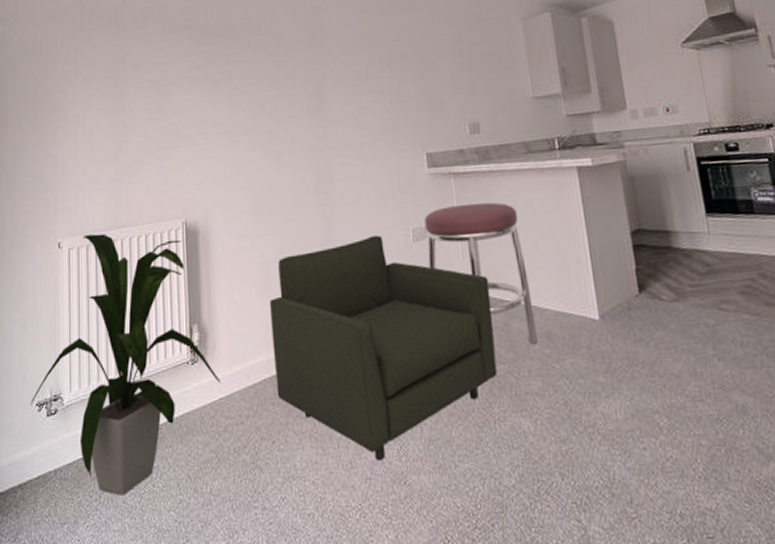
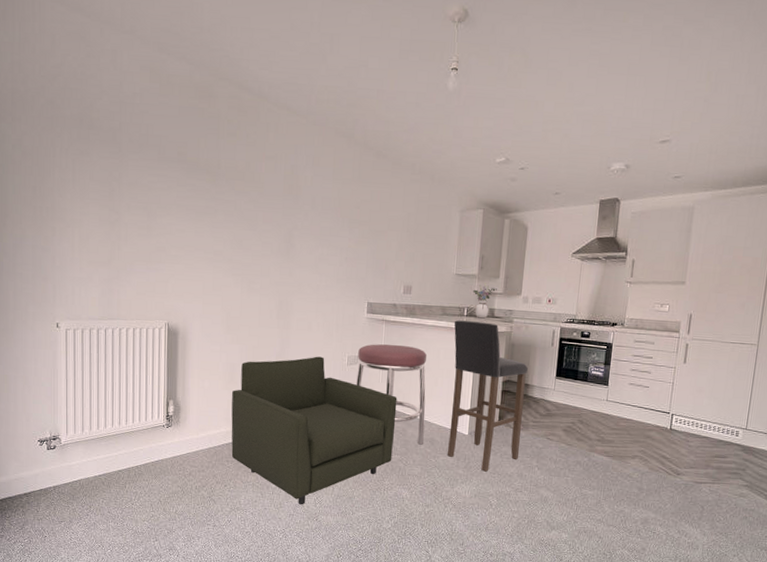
house plant: present [30,234,221,496] -> none [33,321,189,508]
bar stool: none [544,152,683,375] -> present [448,320,528,472]
bouquet: none [560,101,592,150] -> present [473,283,497,319]

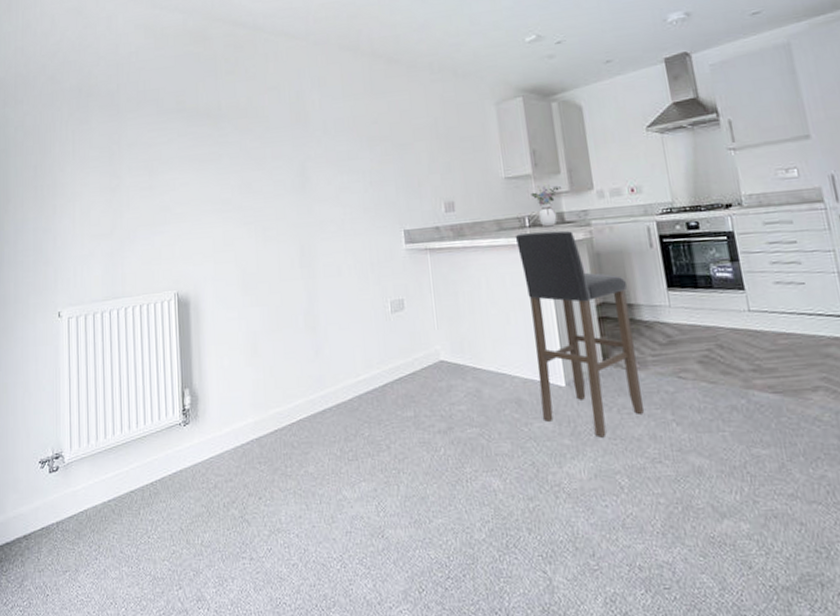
armchair: present [231,356,397,505] -> none [257,307,470,516]
bar stool: present [355,344,426,445] -> none [402,276,507,409]

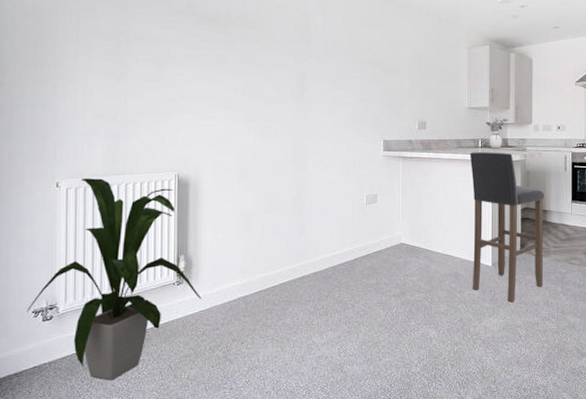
house plant: none [33,304,211,546] -> present [26,178,202,381]

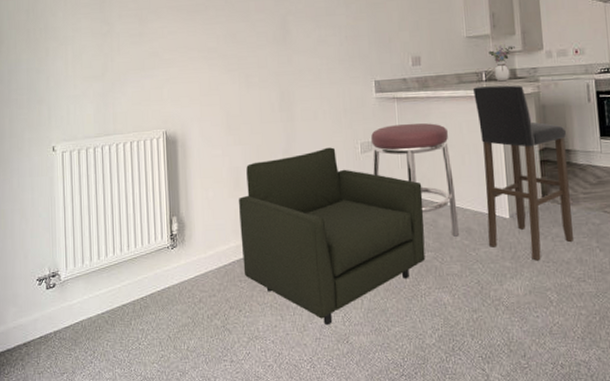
house plant: present [26,178,202,381] -> none [31,140,197,352]
armchair: none [247,198,419,356] -> present [239,147,426,326]
bar stool: none [375,181,448,280] -> present [371,123,459,237]

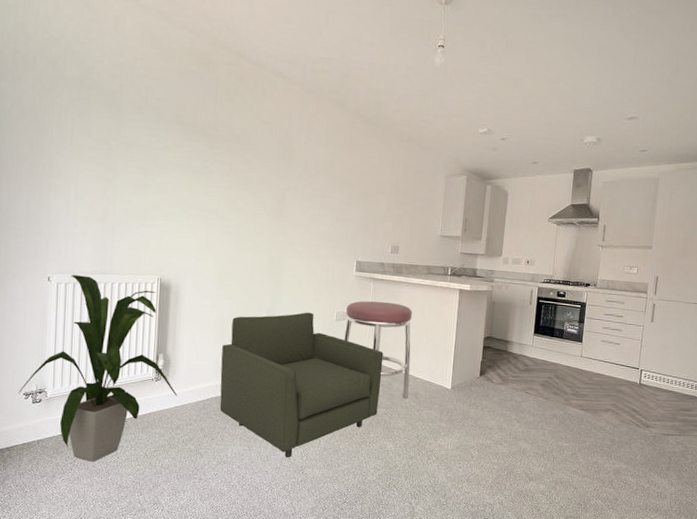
house plant: none [31,140,197,352] -> present [18,275,178,462]
bar stool: present [472,85,573,261] -> none [431,279,508,425]
bouquet: present [488,42,515,82] -> none [456,244,479,278]

